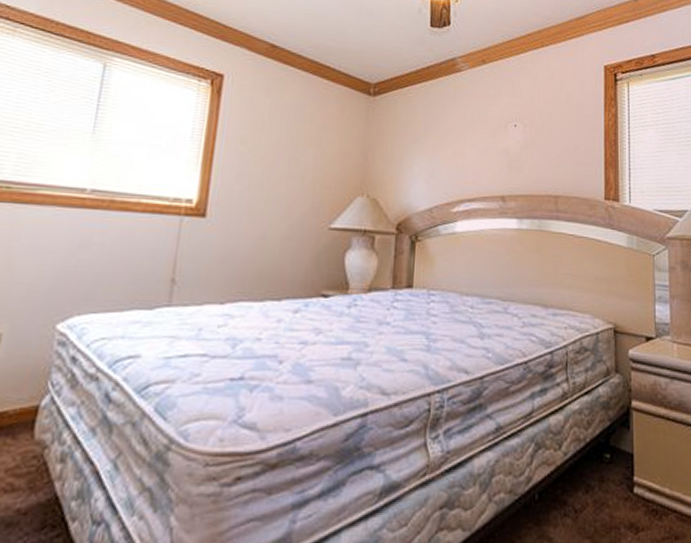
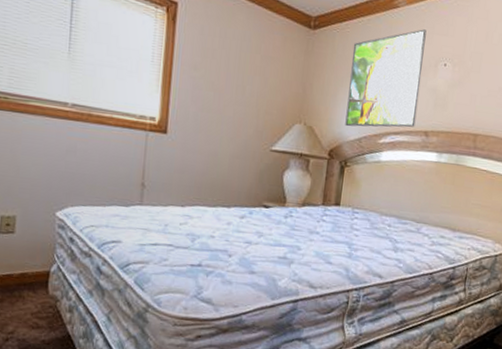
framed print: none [413,91,492,196] -> present [345,29,427,128]

